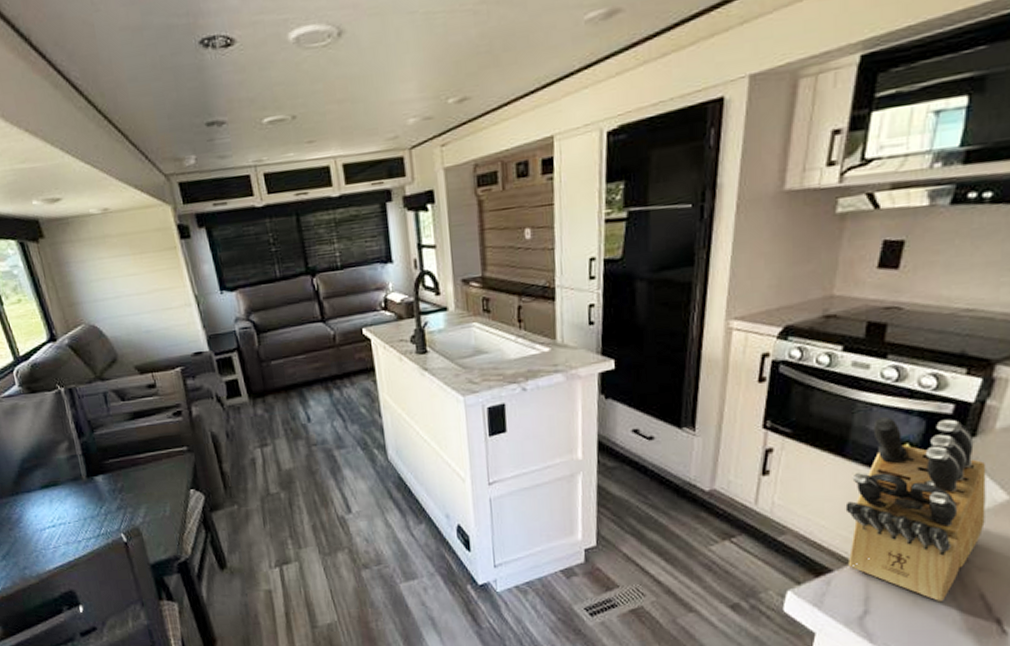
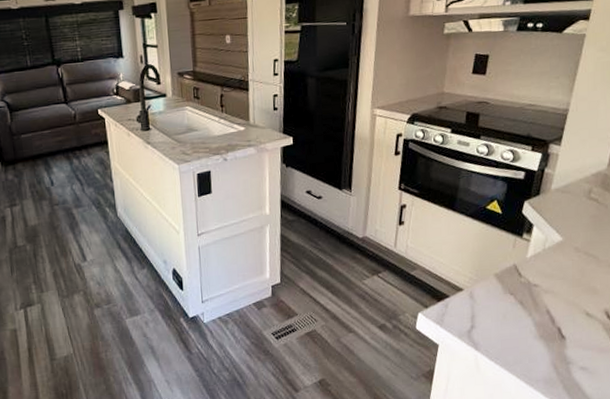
knife block: present [845,417,986,601] -> none [456,181,548,317]

